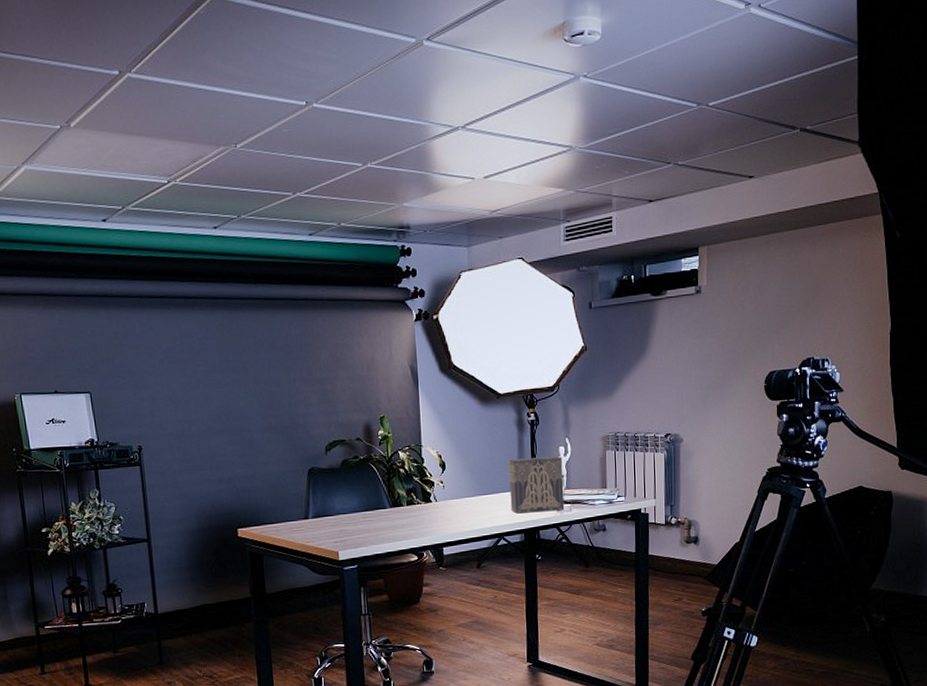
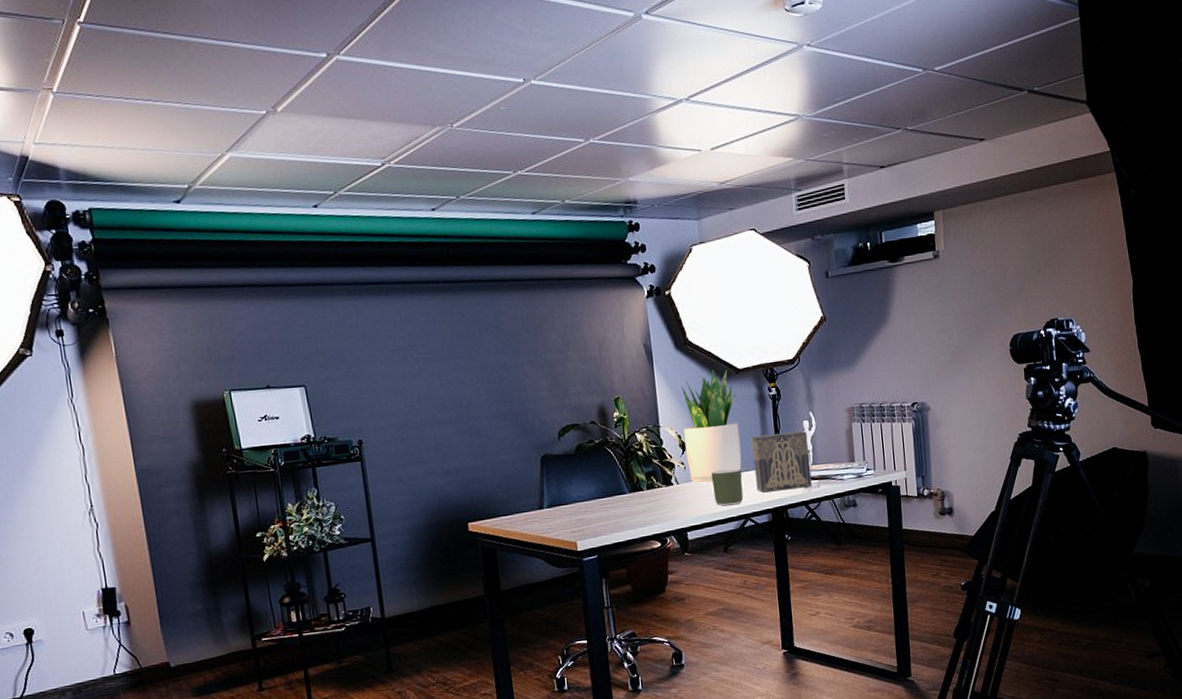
planter: none [443,393,498,502] -> present [680,369,742,484]
mug: none [468,490,498,525] -> present [710,469,744,506]

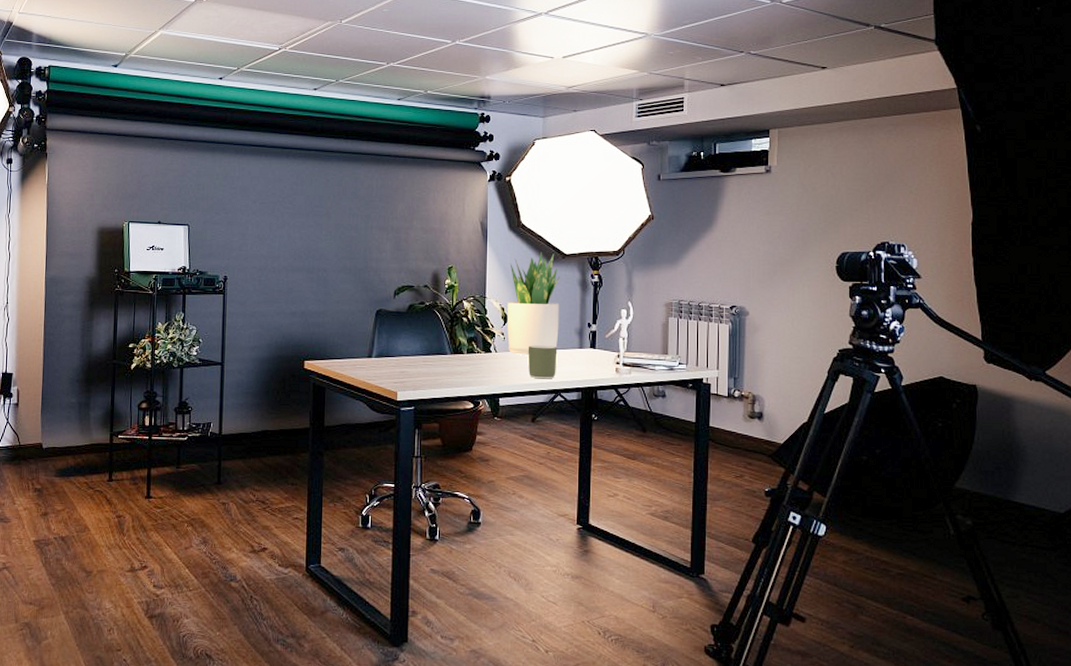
decorative box: present [751,431,812,493] -> none [569,318,624,372]

